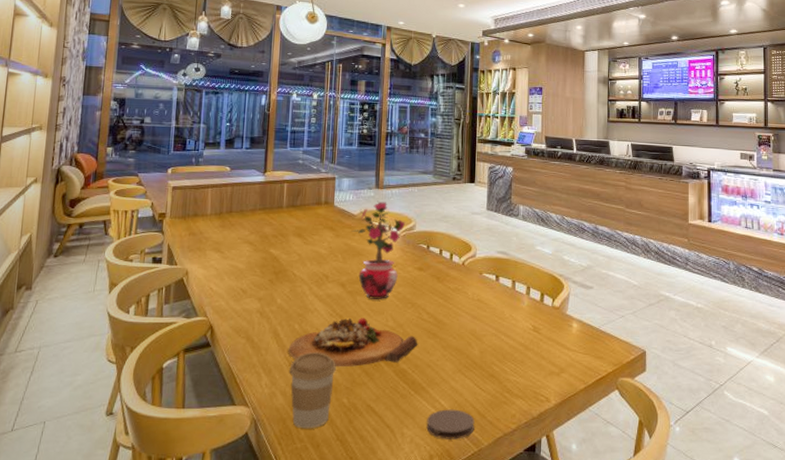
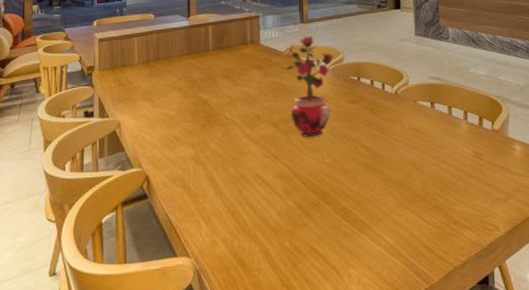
cutting board: present [288,317,418,367] -> none [225,157,357,210]
coffee cup: present [289,352,336,429] -> none [228,196,275,276]
coaster: present [426,409,475,439] -> none [373,245,423,278]

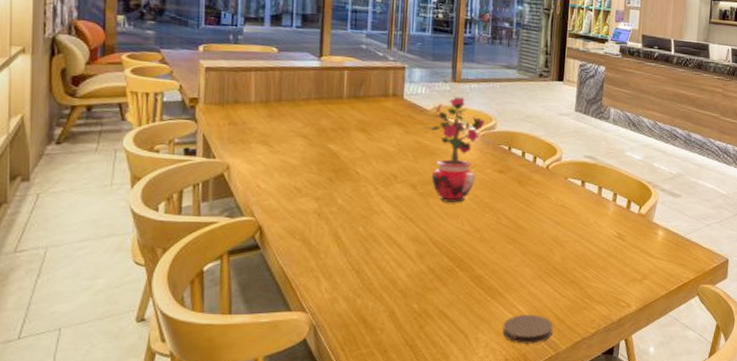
coaster: none [373,245,423,278] -> present [502,314,553,344]

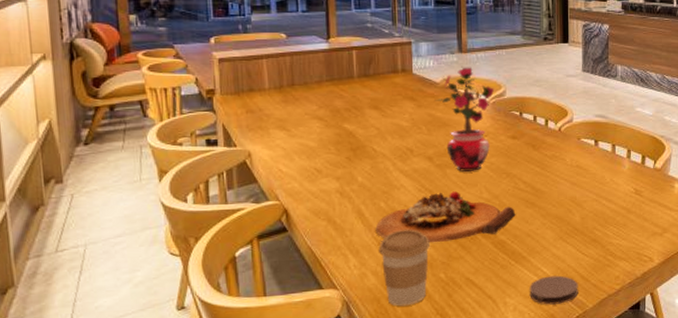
cutting board: none [351,221,496,272] -> present [375,191,516,243]
coffee cup: none [352,256,406,335] -> present [379,229,430,306]

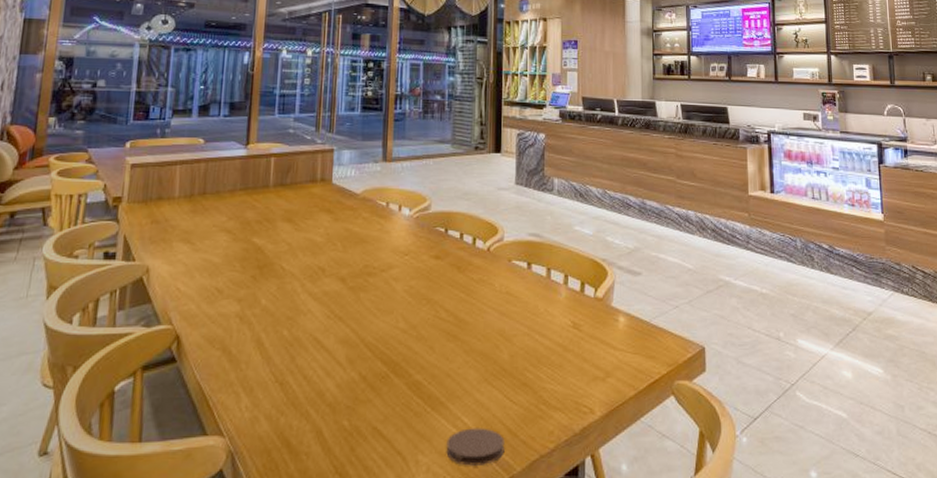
cutting board: present [375,191,516,243] -> none [274,319,435,382]
coffee cup: present [379,229,430,306] -> none [275,364,334,461]
potted plant: present [435,66,494,172] -> none [353,176,418,296]

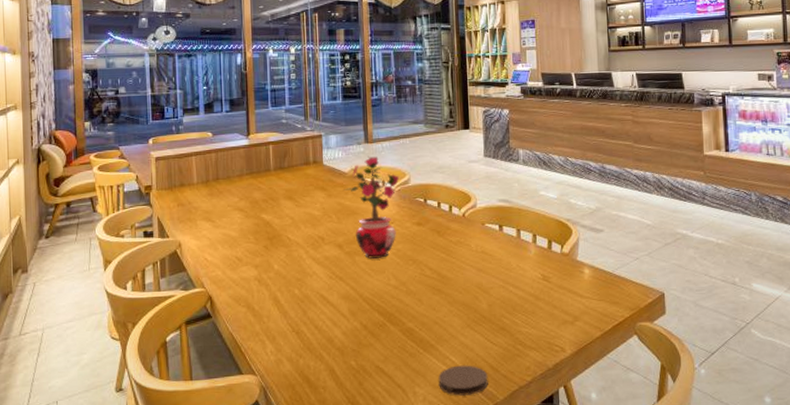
potted plant: none [353,176,418,296] -> present [343,156,399,259]

